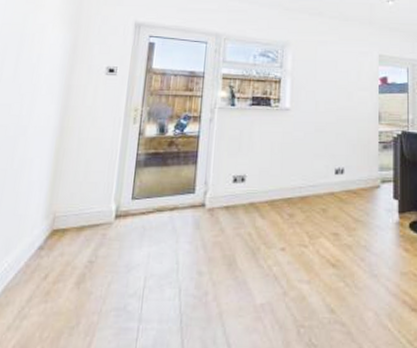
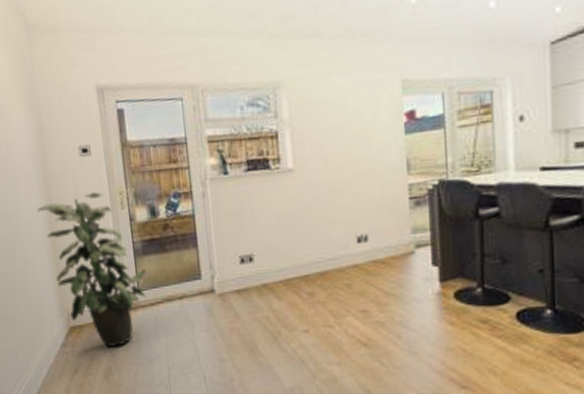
indoor plant: none [51,106,145,254] -> present [37,191,147,348]

